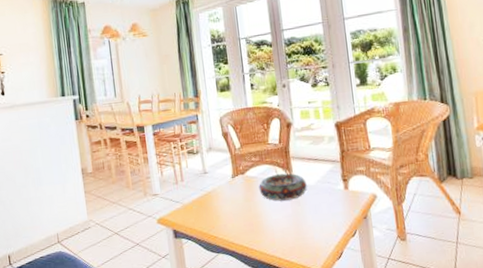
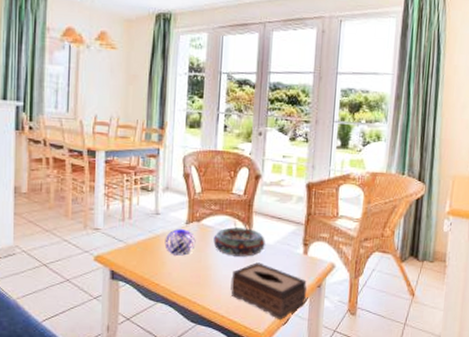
decorative orb: none [215,183,244,208] -> present [164,229,196,256]
tissue box: none [281,203,355,256] -> present [231,262,307,321]

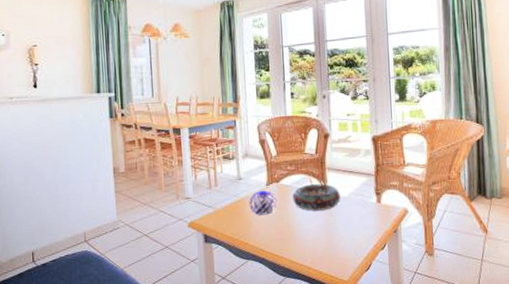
tissue box: present [231,262,307,321] -> none [313,214,384,267]

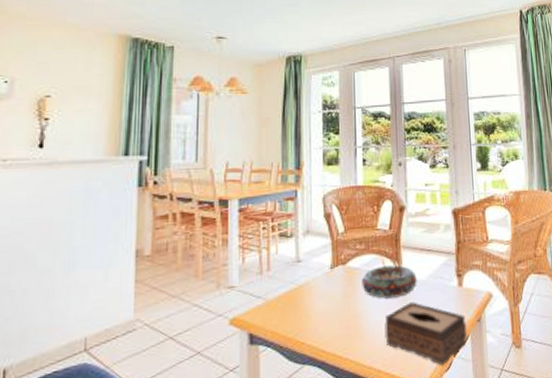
decorative orb: present [249,191,277,216] -> none [308,275,343,307]
tissue box: none [313,214,384,267] -> present [384,302,467,367]

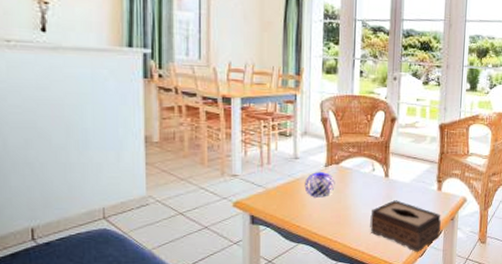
decorative orb: none [308,275,343,307] -> present [304,172,335,198]
decorative bowl: present [362,265,417,299] -> none [352,168,402,196]

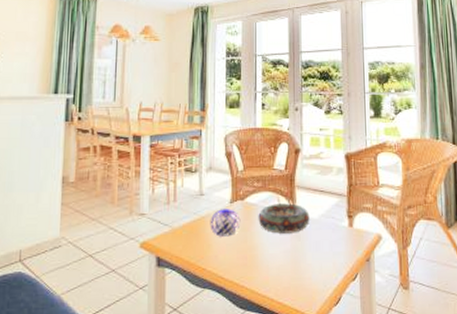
decorative bowl: none [352,168,402,196] -> present [258,203,310,234]
tissue box: present [370,200,441,253] -> none [278,238,356,301]

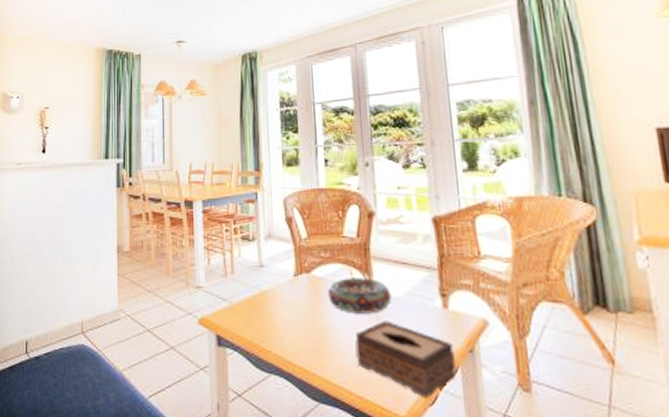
decorative orb: present [210,209,241,237] -> none [272,283,308,315]
tissue box: none [278,238,356,301] -> present [355,321,456,399]

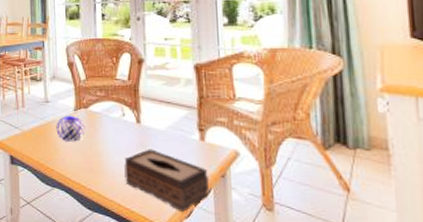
decorative orb: none [272,283,308,315] -> present [56,116,85,142]
decorative bowl: present [328,278,392,314] -> none [102,113,156,143]

